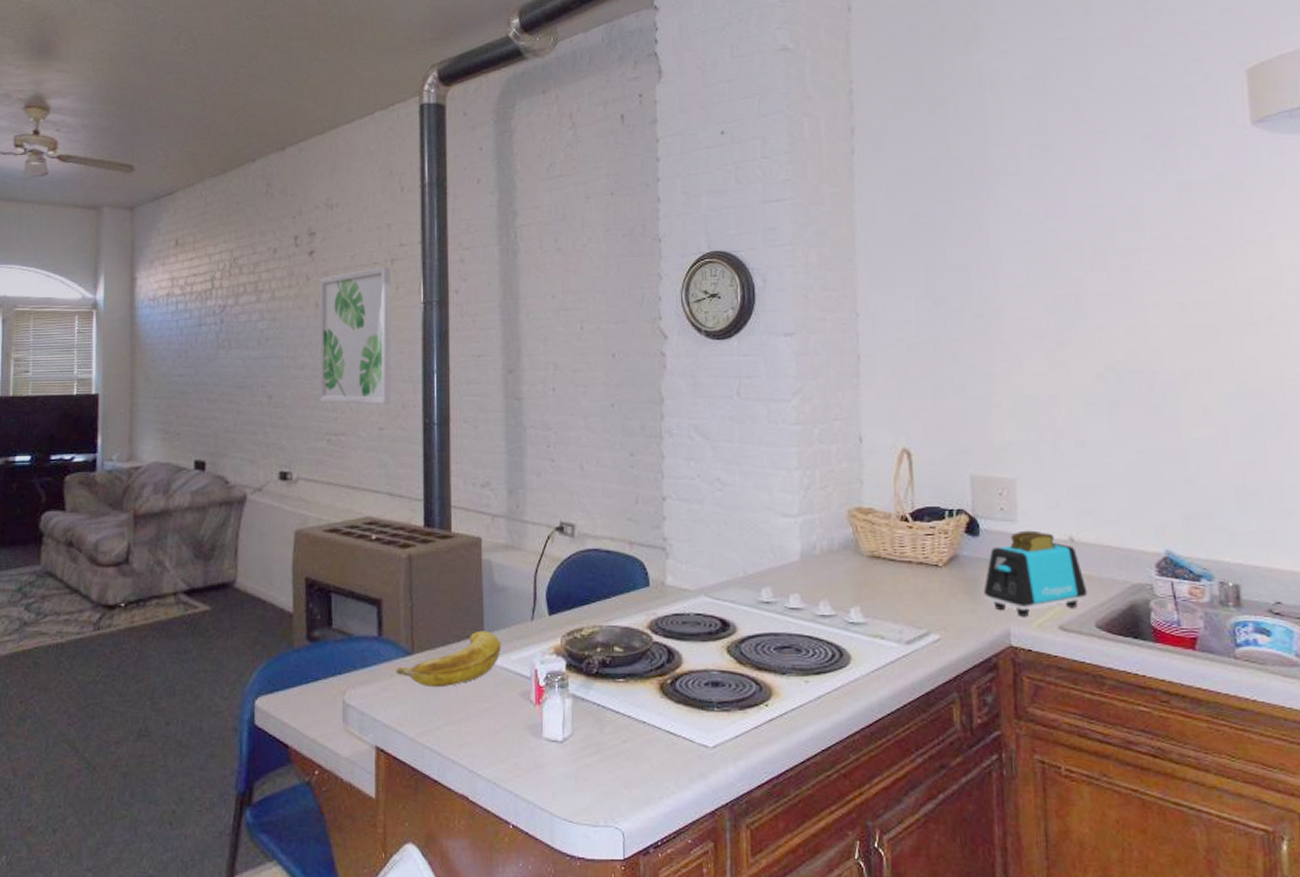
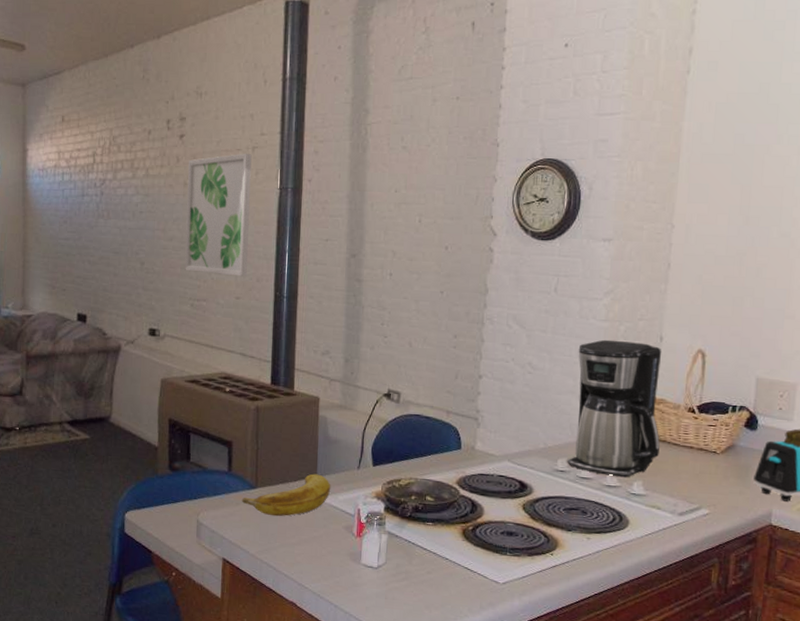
coffee maker: none [770,445,875,604] -> present [566,339,662,478]

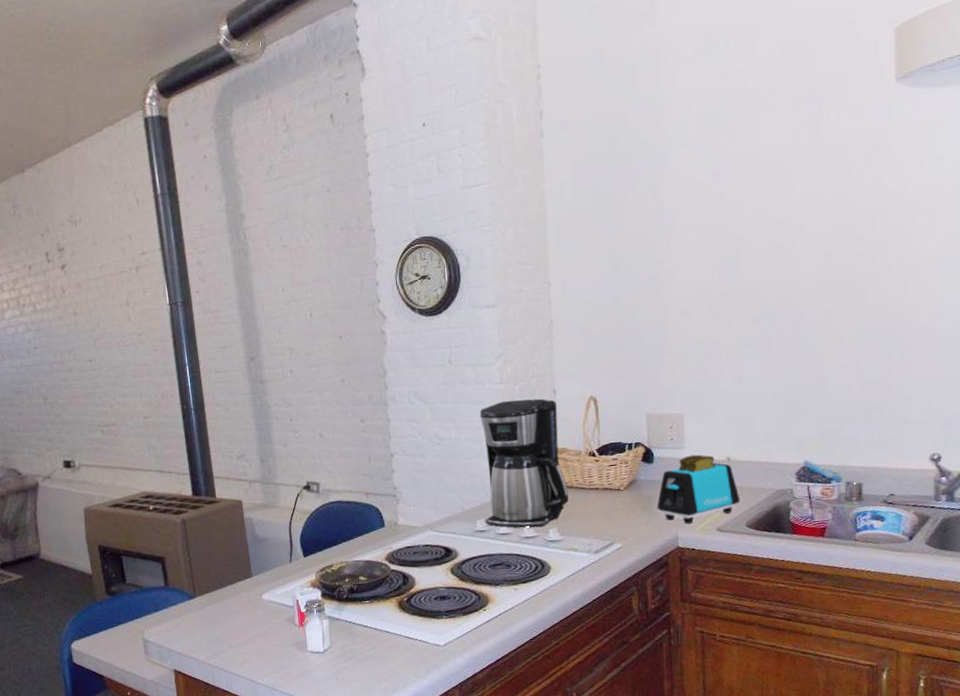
wall art: present [185,153,252,277] -> none [73,274,151,399]
banana: present [241,473,331,517] -> none [183,573,268,622]

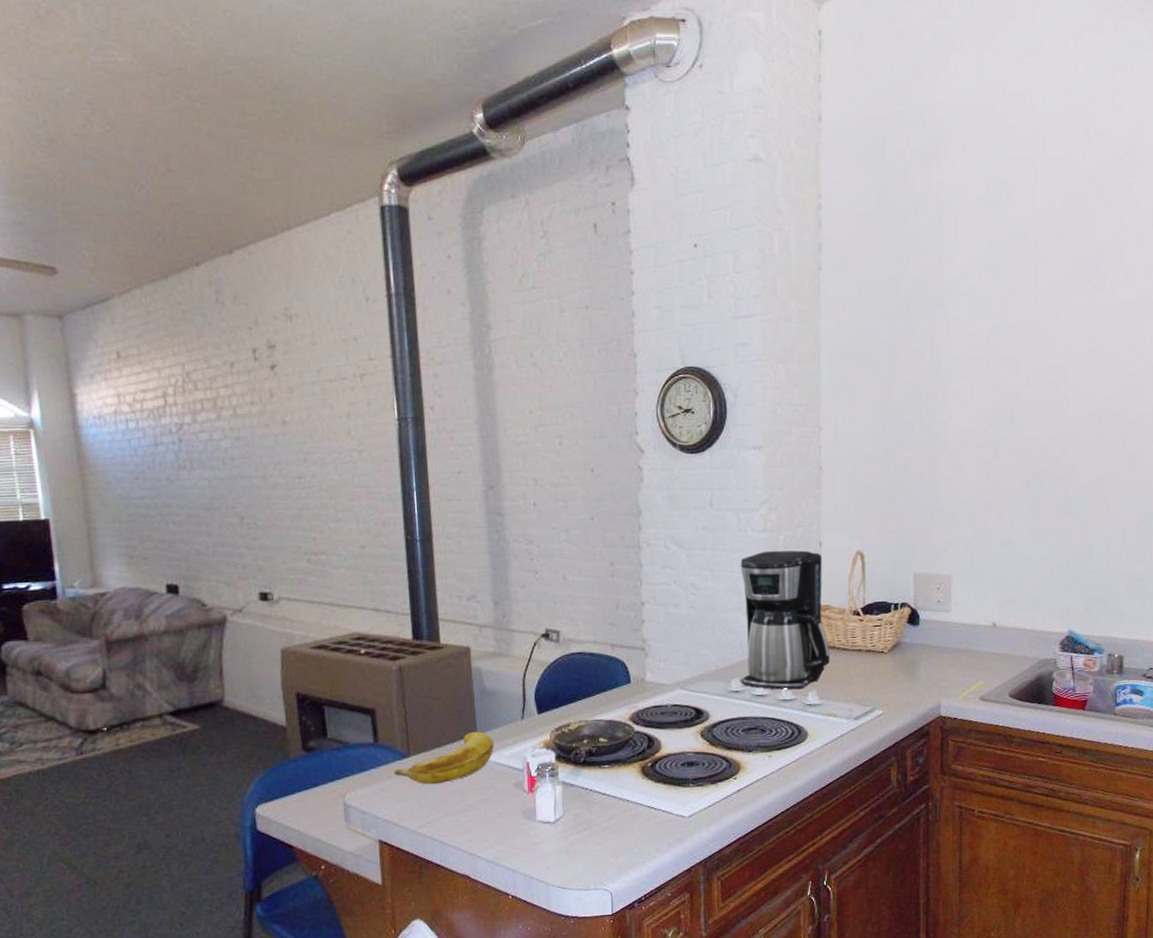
banana: none [183,573,268,622] -> present [393,731,494,785]
toaster: present [657,454,741,524] -> none [920,618,1005,692]

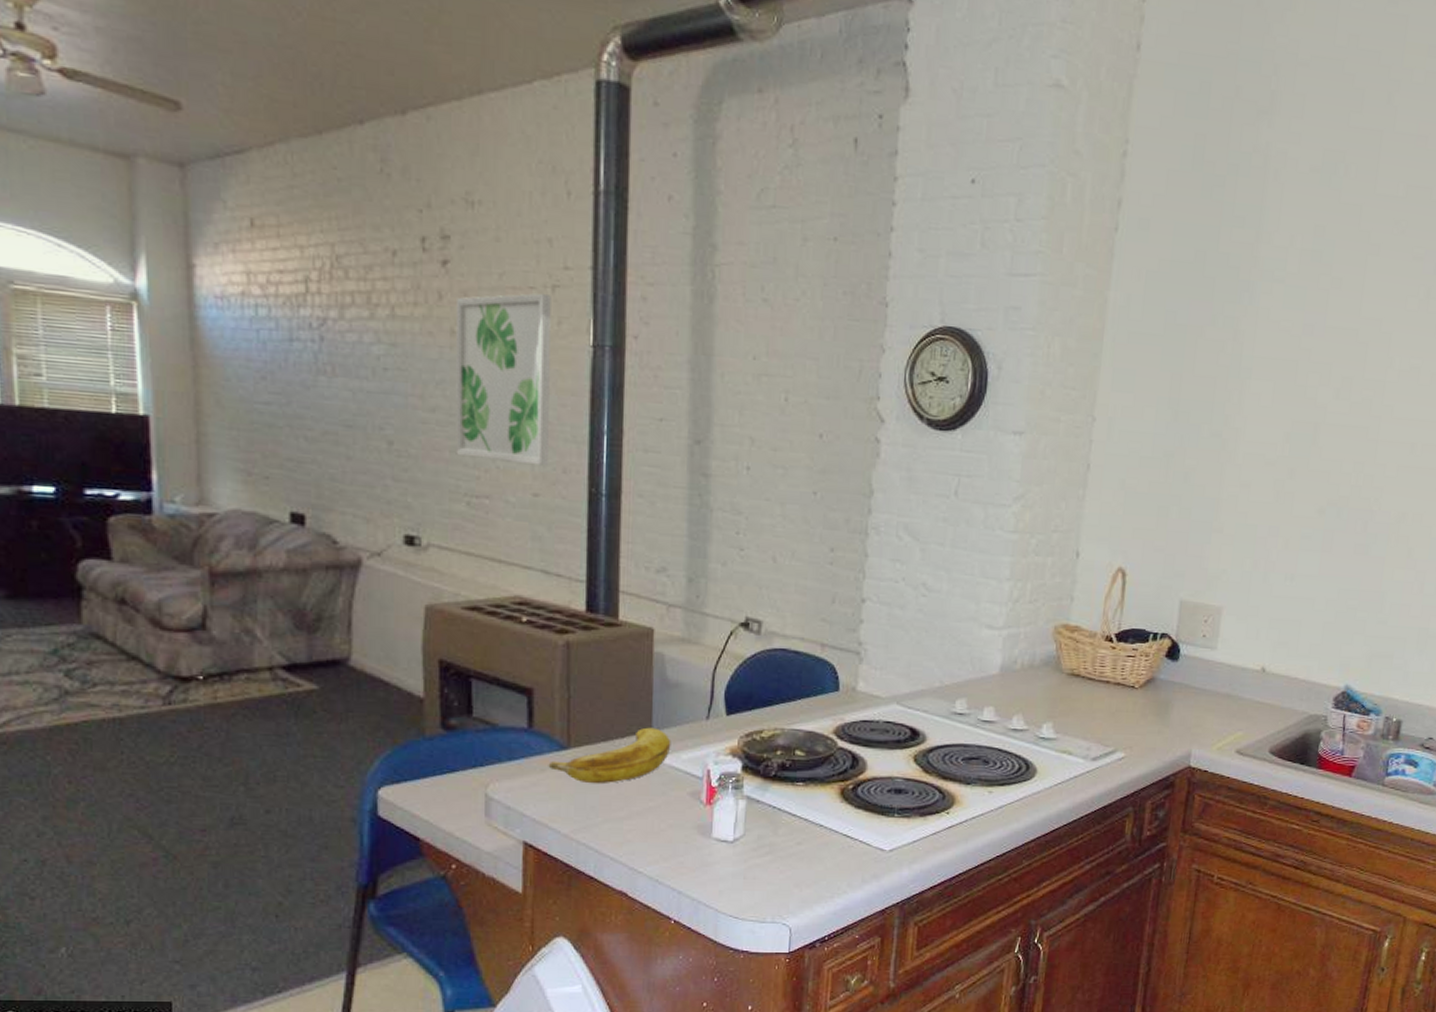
wall art: none [284,381,370,523] -> present [455,293,551,466]
coffee maker: present [739,550,830,690] -> none [966,555,1078,720]

